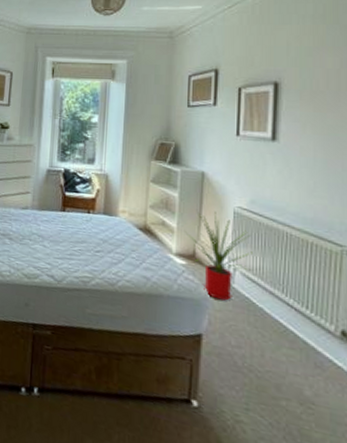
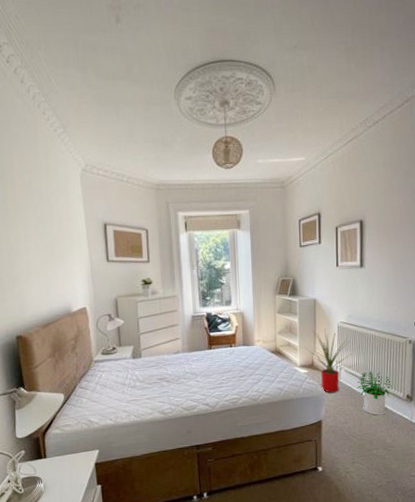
potted plant: none [259,281,316,351] -> present [357,371,392,415]

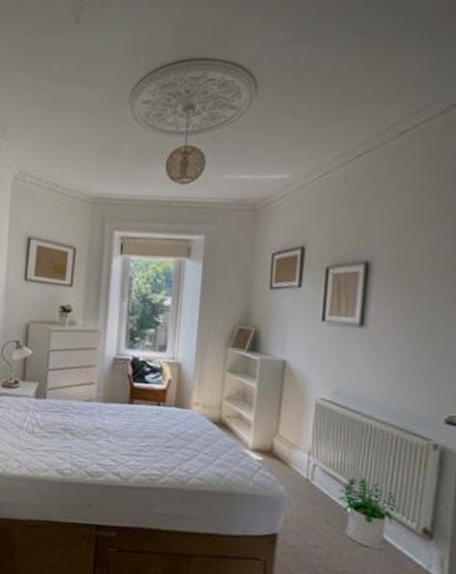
house plant: present [305,328,351,393] -> none [263,403,334,499]

